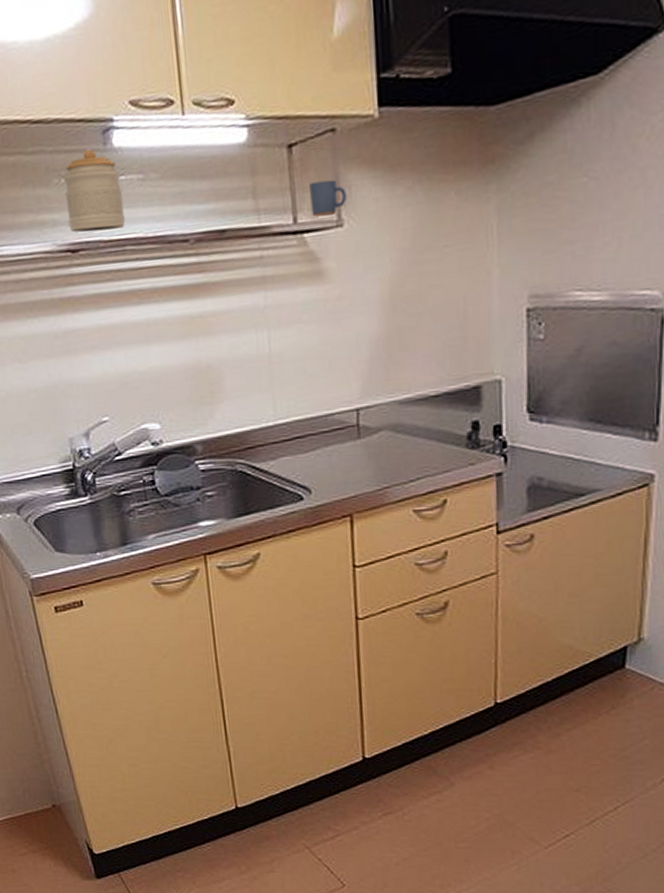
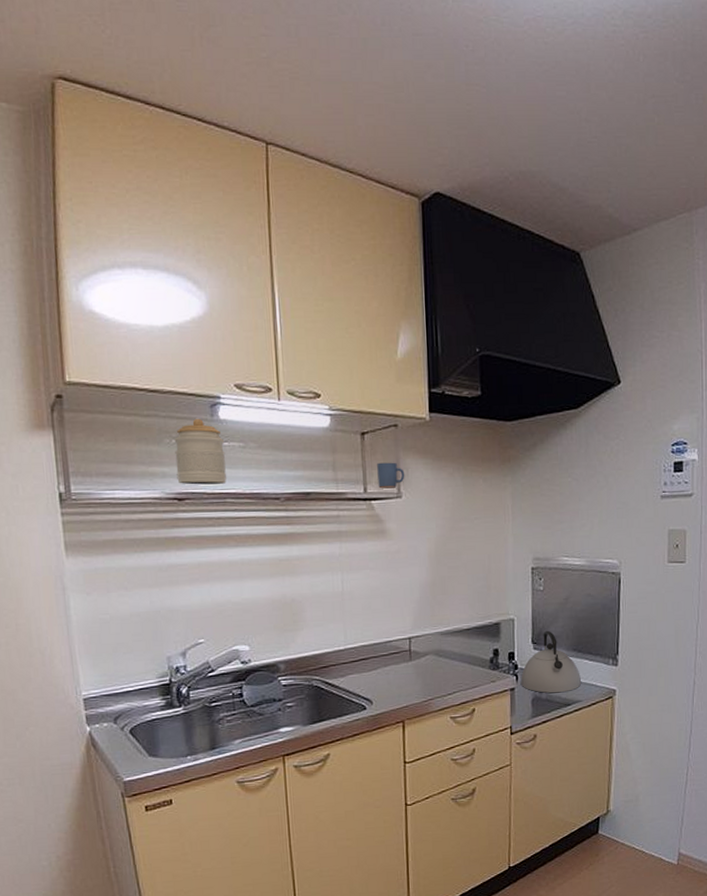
kettle: none [510,394,602,480] -> present [520,630,582,694]

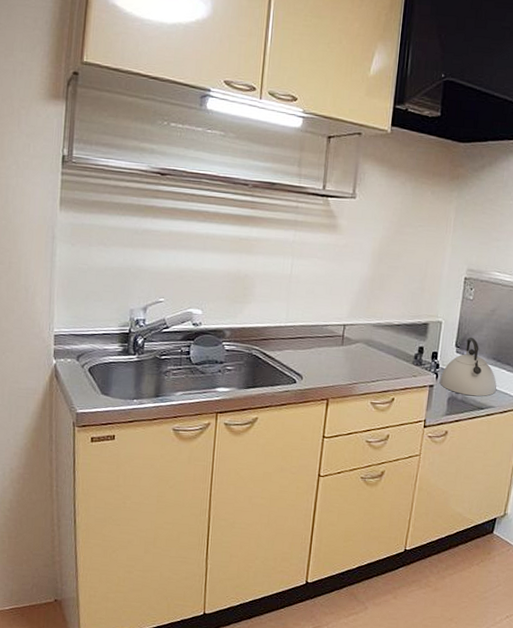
jar: present [174,418,227,485] -> none [163,106,208,166]
mug: present [377,462,405,489] -> none [336,164,362,189]

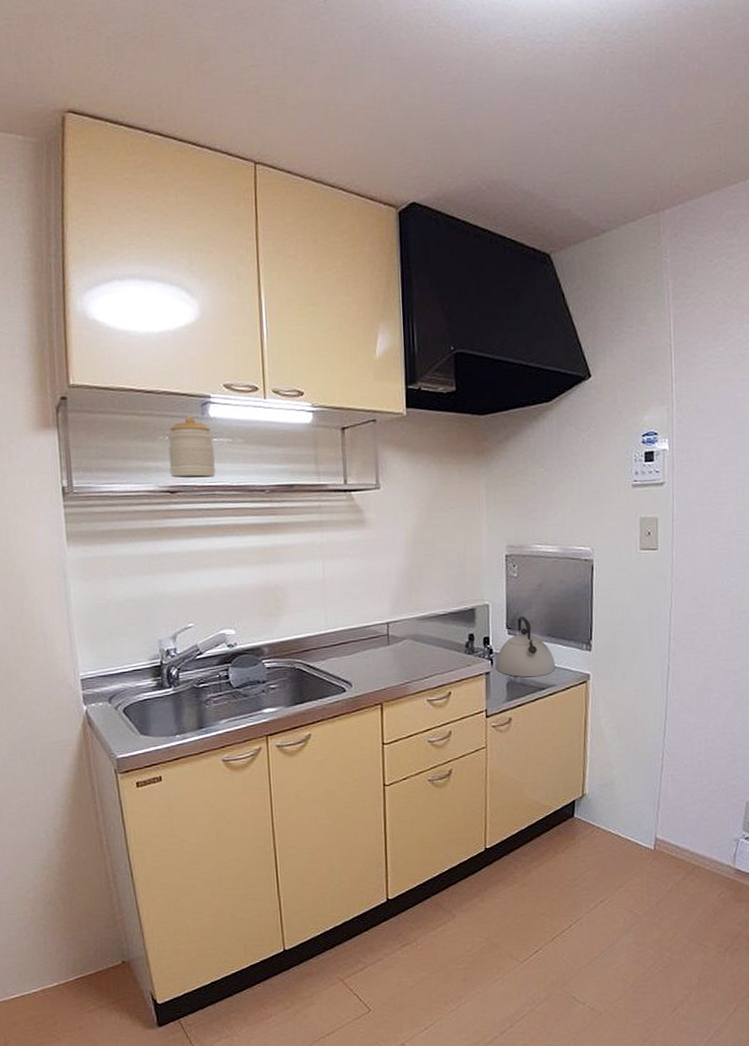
jar: none [163,106,208,166] -> present [167,416,216,479]

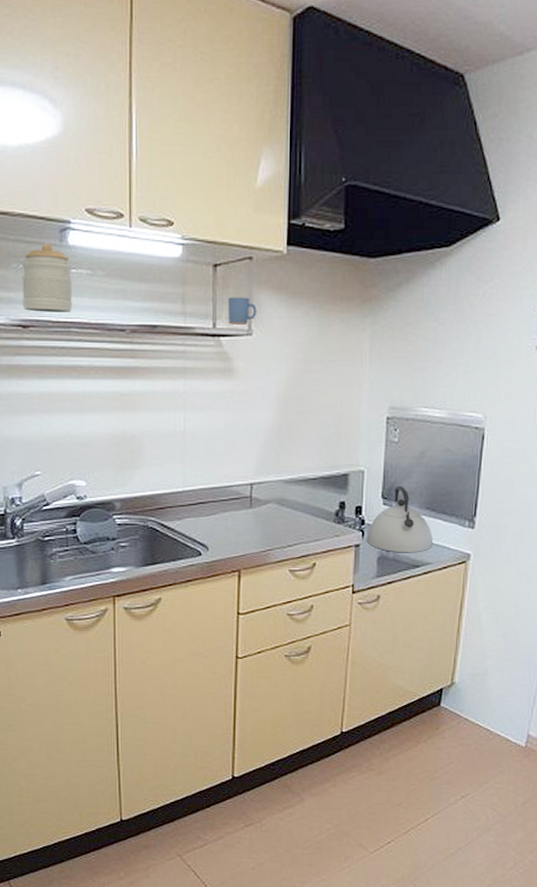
mug: none [356,455,383,480] -> present [228,297,257,325]

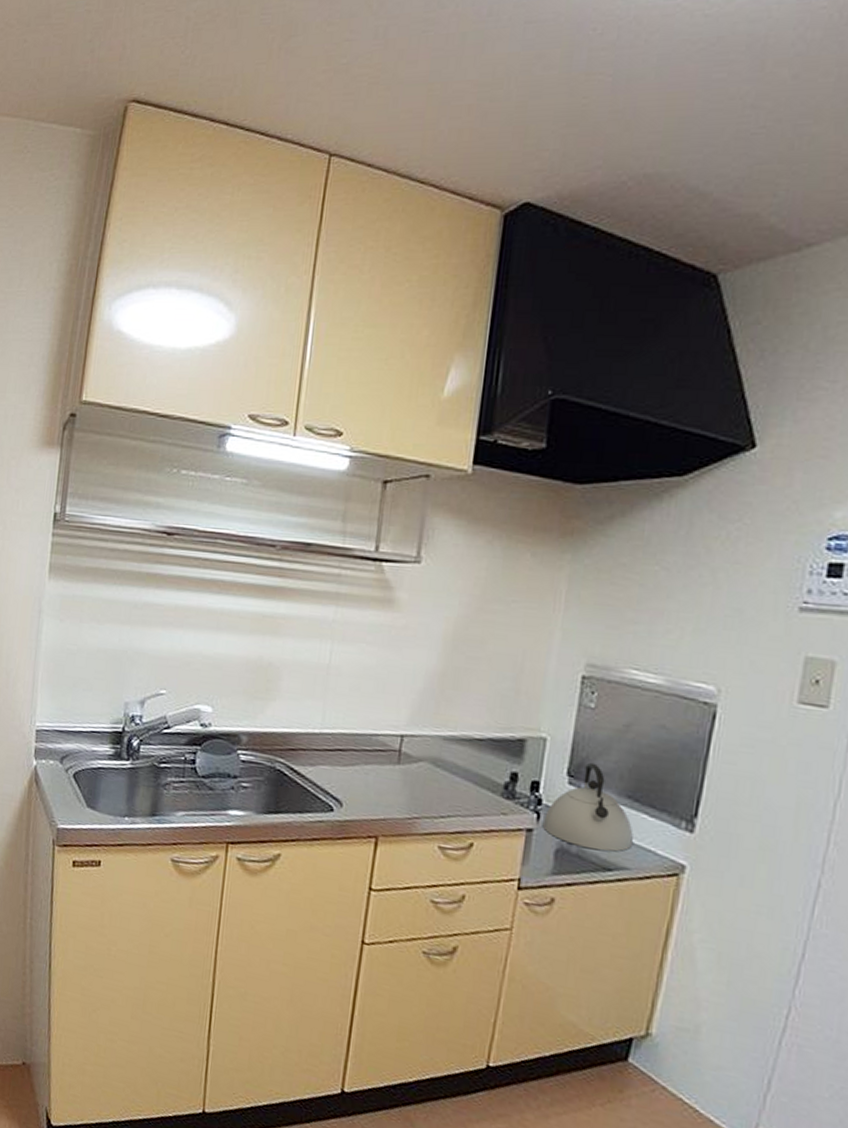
jar: present [22,243,73,312] -> none [170,448,227,522]
mug: present [228,297,257,325] -> none [393,518,430,551]

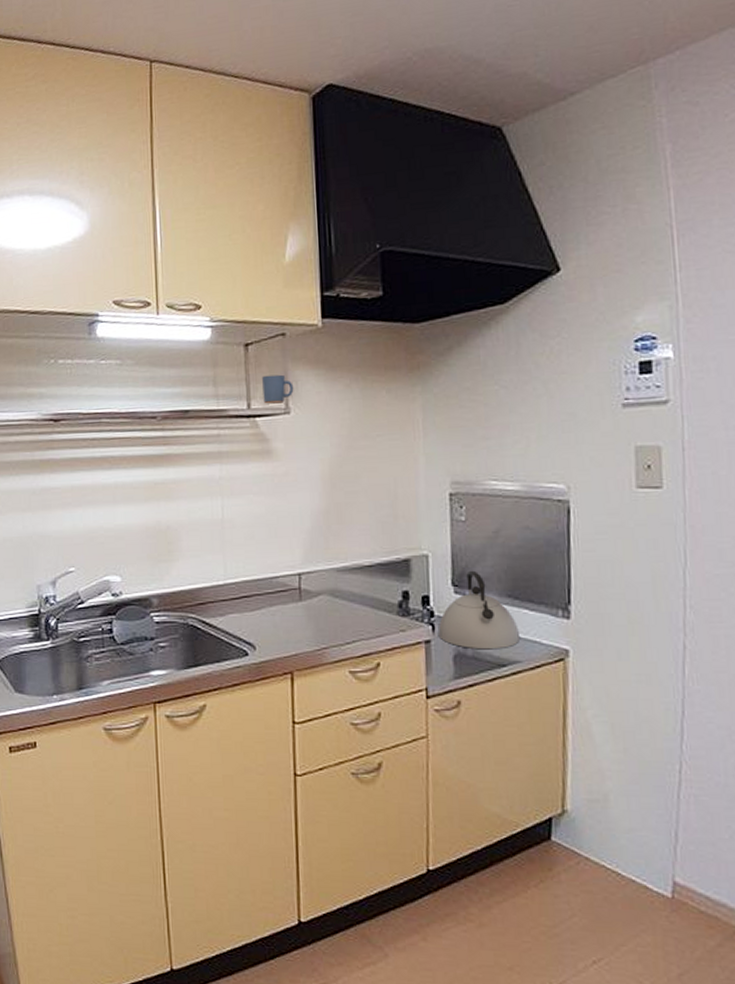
mug: none [393,518,430,551] -> present [262,374,294,404]

